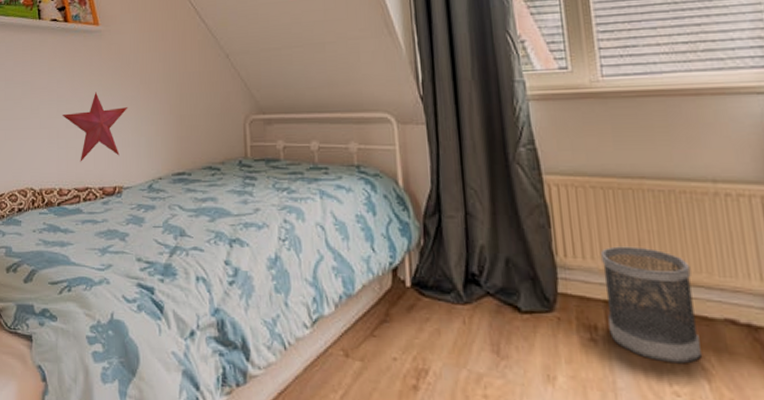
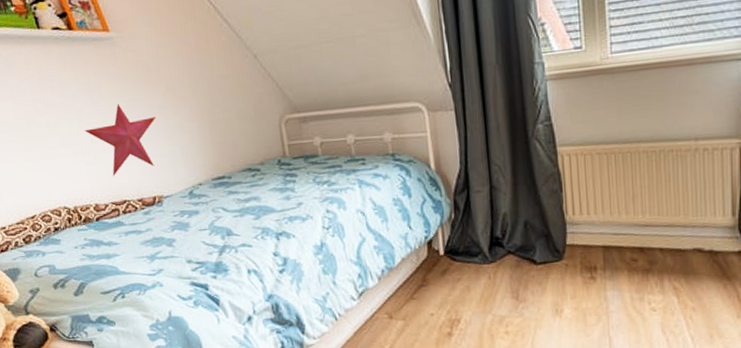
wastebasket: present [601,246,702,364] -> none [603,200,674,288]

